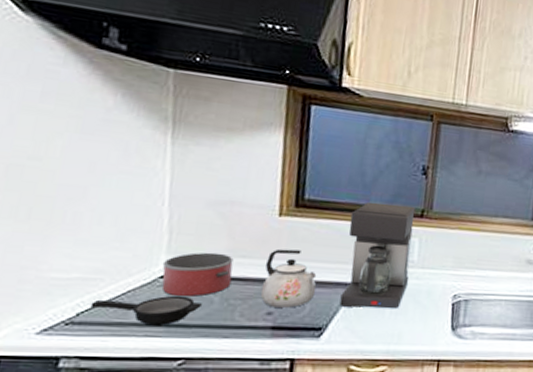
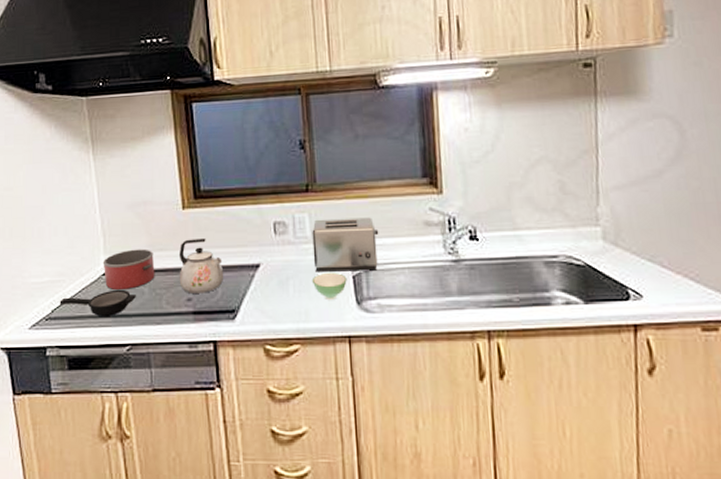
coffee maker: present [339,203,415,309] -> none [242,182,306,288]
bowl: none [410,297,446,326] -> present [311,272,347,301]
toaster: none [415,245,485,300] -> present [312,217,379,272]

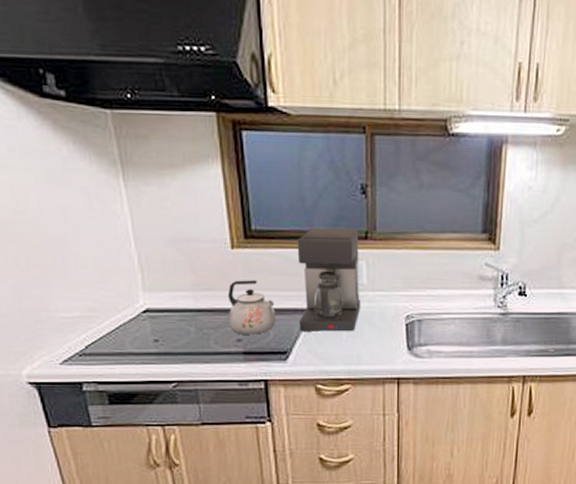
frying pan: present [60,289,136,317] -> none [94,327,181,355]
cooking pot: present [102,249,155,289] -> none [141,287,202,328]
coffee maker: none [242,182,306,288] -> present [297,227,361,332]
bowl: present [311,272,347,301] -> none [365,319,400,346]
toaster: present [312,217,379,272] -> none [368,267,435,320]

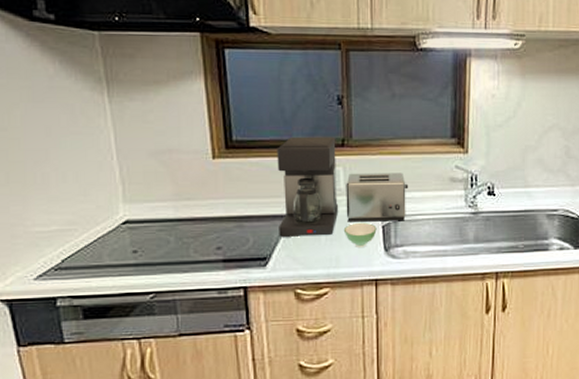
kettle: present [227,280,277,335] -> none [208,189,256,242]
bowl: none [365,319,400,346] -> present [343,222,377,249]
toaster: none [368,267,435,320] -> present [346,172,409,222]

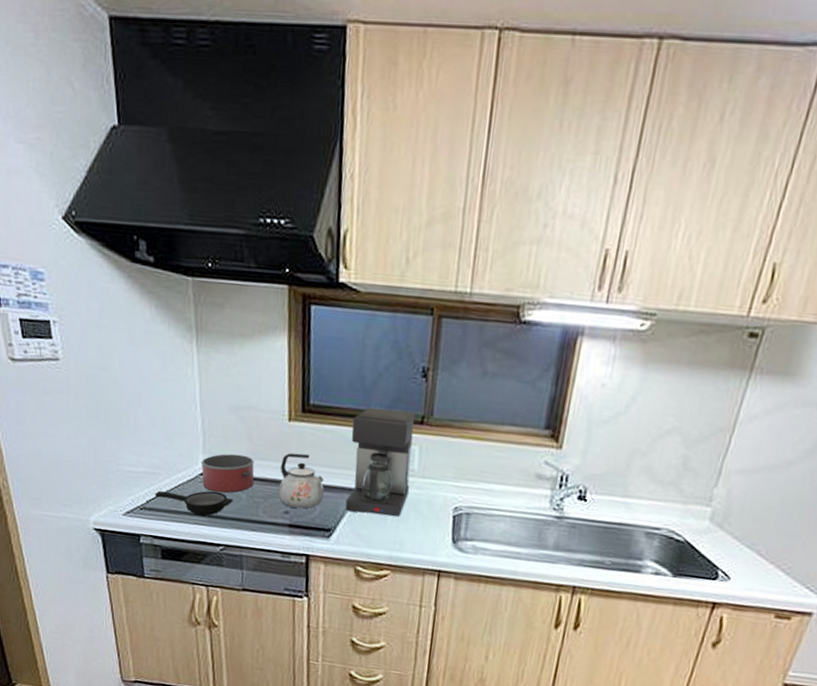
frying pan: none [71,238,160,266] -> present [155,490,233,516]
cooking pot: none [121,198,182,238] -> present [200,453,255,493]
kettle: none [208,189,256,242] -> present [278,452,325,509]
bowl: present [343,222,377,249] -> none [411,507,447,536]
toaster: present [346,172,409,222] -> none [416,454,488,514]

